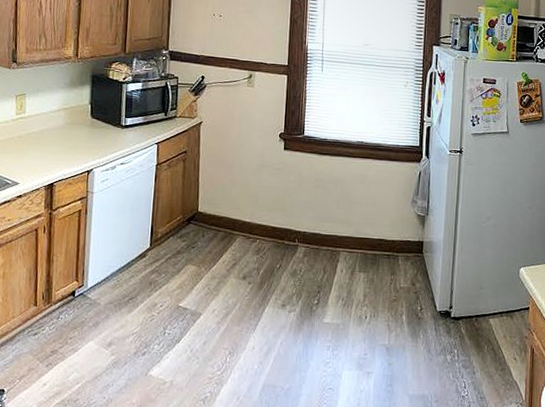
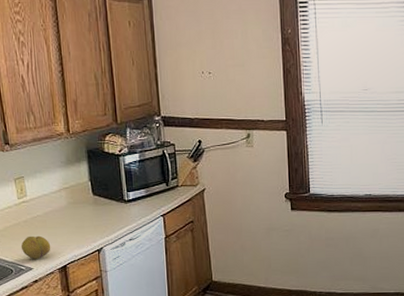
fruit: none [10,151,41,175] -> present [21,235,51,260]

